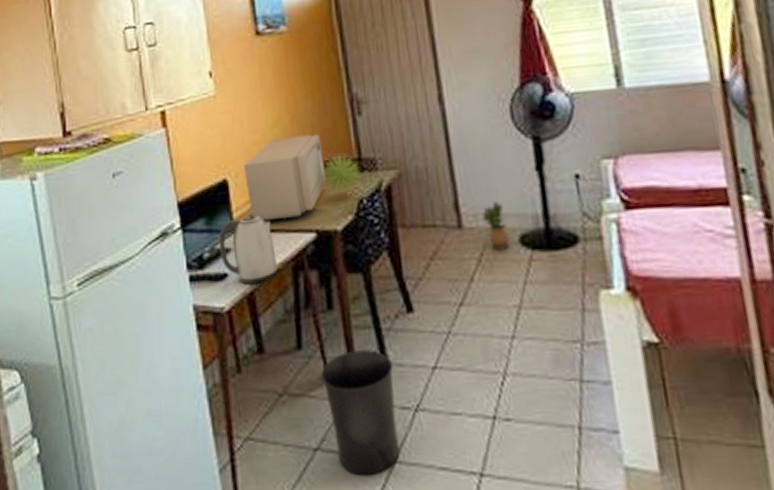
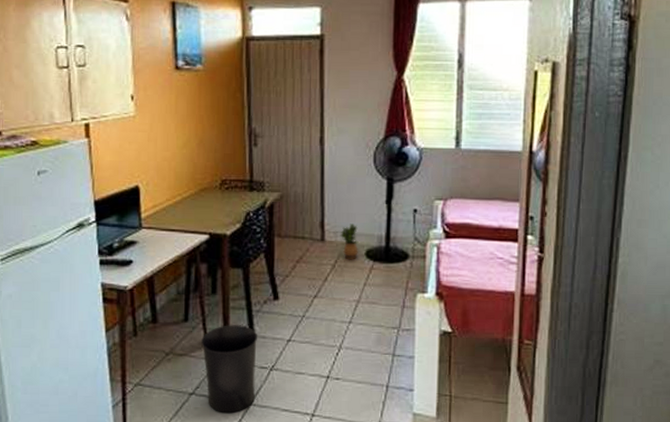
kettle: present [218,214,279,286] -> none [127,216,176,271]
microwave: present [244,134,326,221] -> none [154,156,222,222]
plant: present [322,153,361,194] -> none [219,175,251,207]

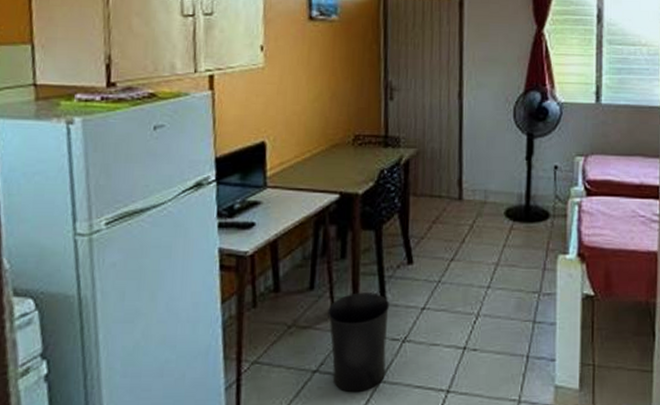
potted plant: present [340,224,359,260] -> none [478,181,498,220]

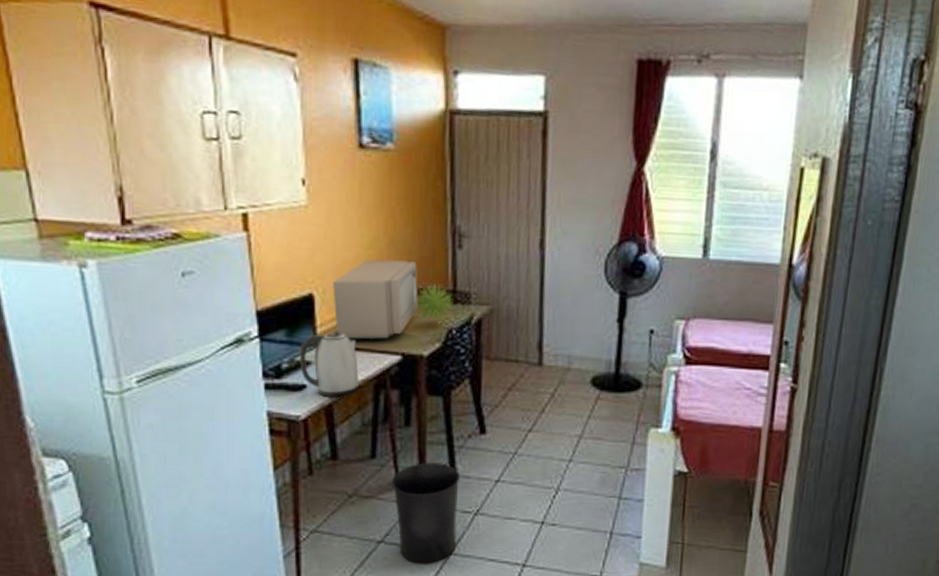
kettle: none [250,174,302,235] -> present [299,331,360,398]
microwave: none [282,111,355,181] -> present [333,259,418,339]
plant: none [352,130,385,164] -> present [415,283,454,322]

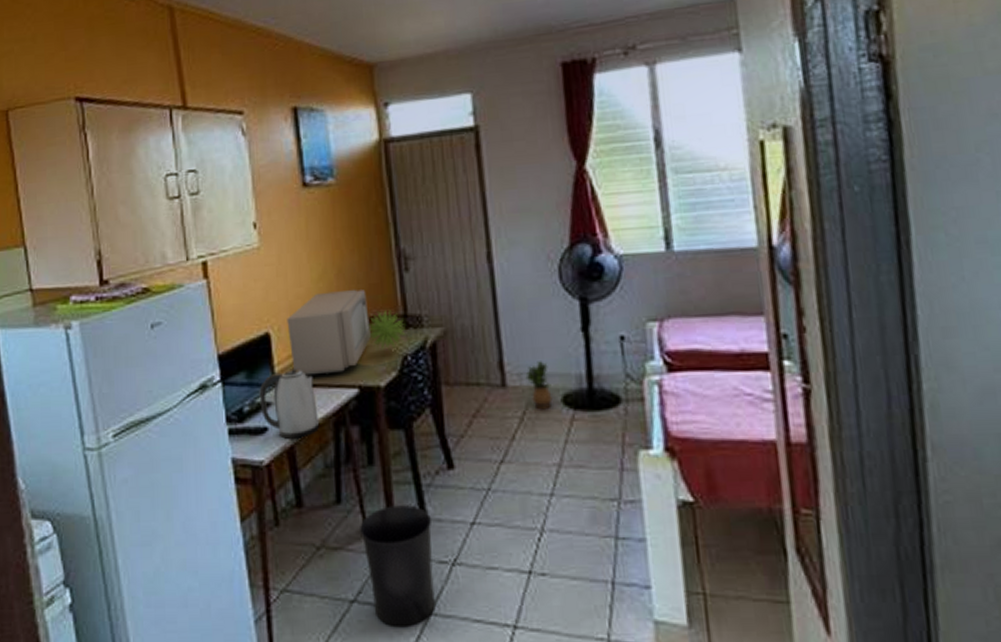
potted plant: none [561,345,583,389] -> present [525,361,553,410]

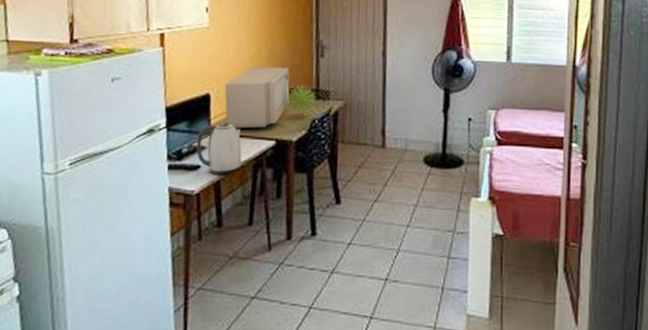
waste bin: present [360,505,435,628] -> none [265,228,320,317]
potted plant: present [525,361,553,410] -> none [400,131,417,166]

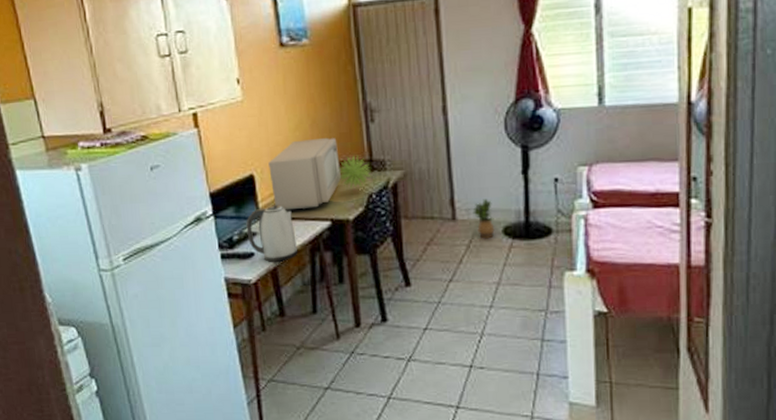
potted plant: none [400,131,417,166] -> present [473,199,495,239]

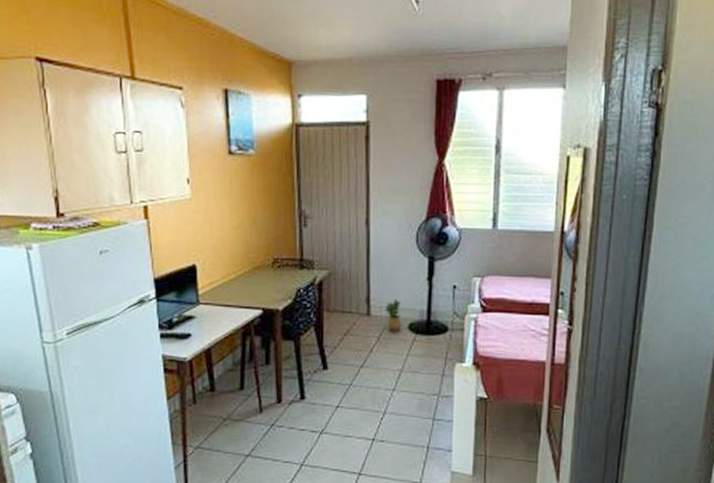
kettle: present [246,204,298,263] -> none [186,292,231,344]
microwave: present [268,137,341,210] -> none [210,237,274,298]
plant: present [338,155,371,190] -> none [272,254,301,284]

